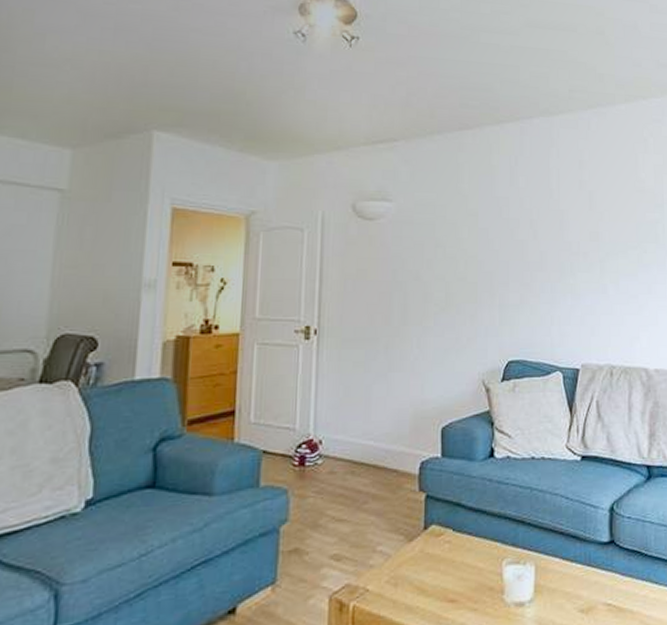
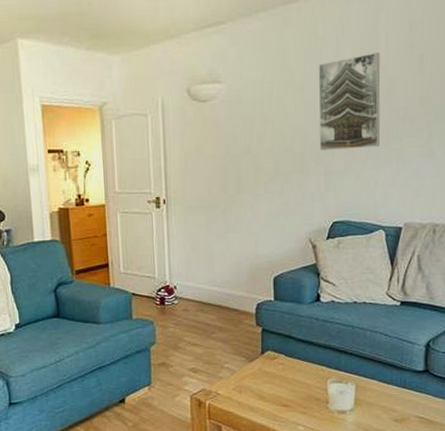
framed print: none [493,185,554,282] -> present [318,53,380,151]

